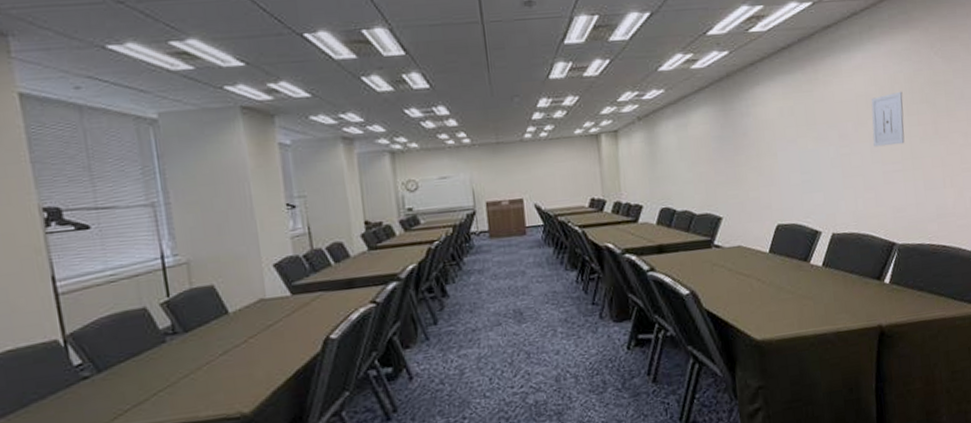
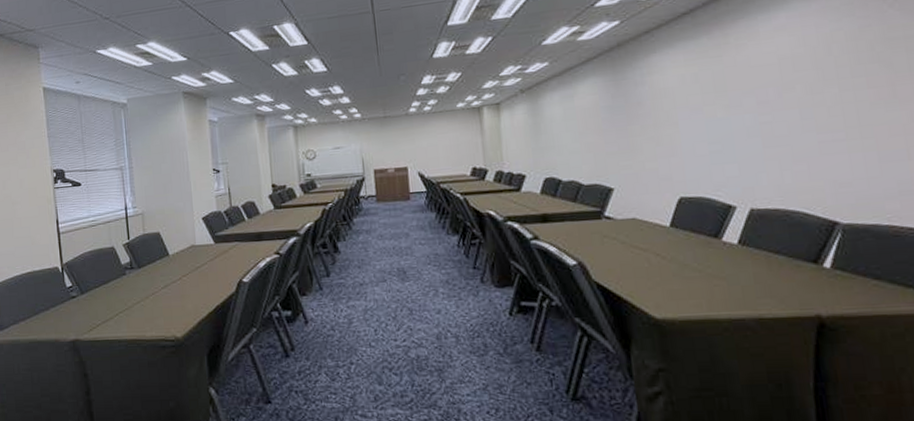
wall art: present [871,91,905,147] -> none [799,51,848,114]

